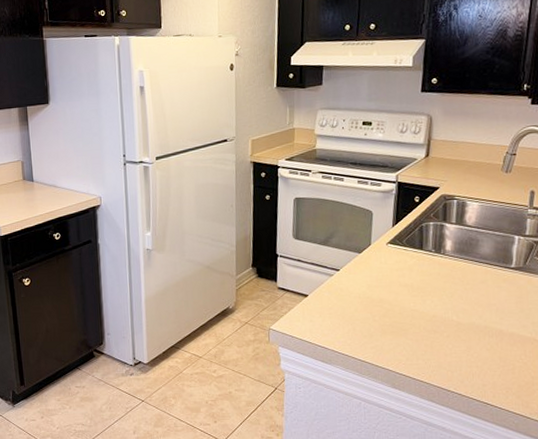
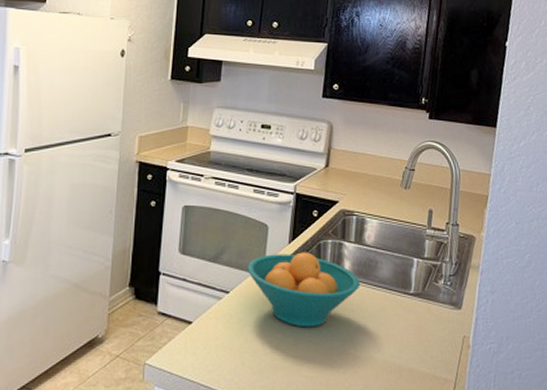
fruit bowl: none [354,234,462,299] -> present [247,252,361,328]

